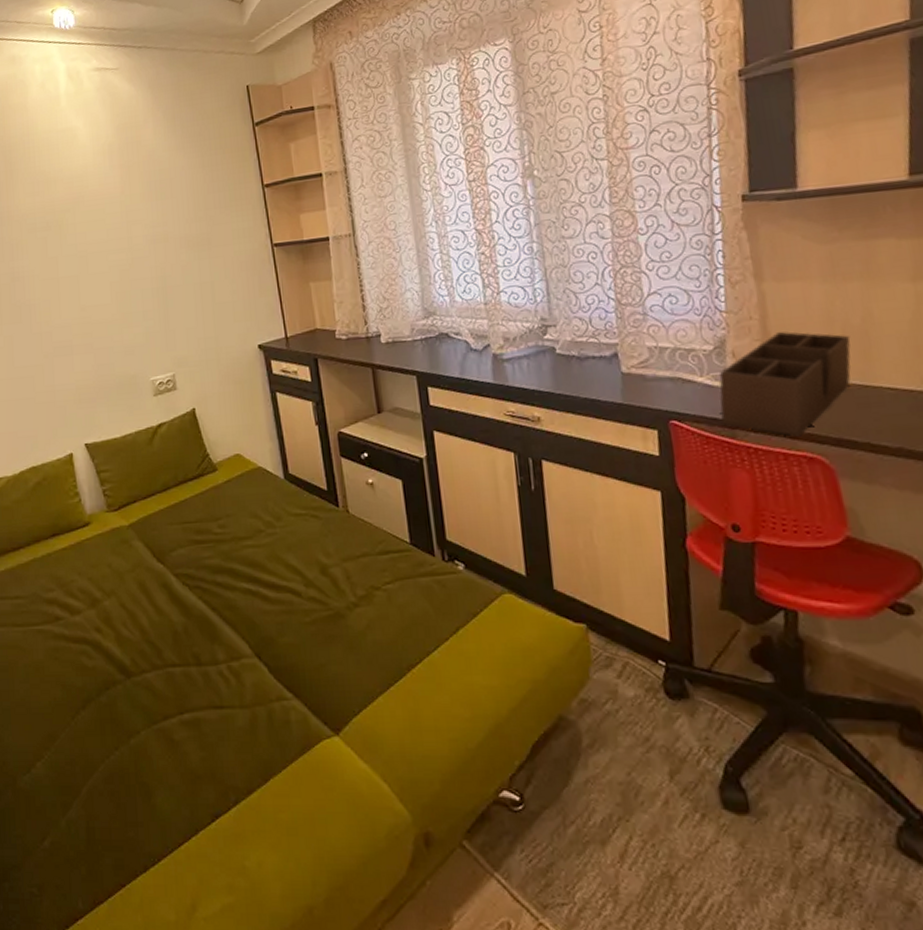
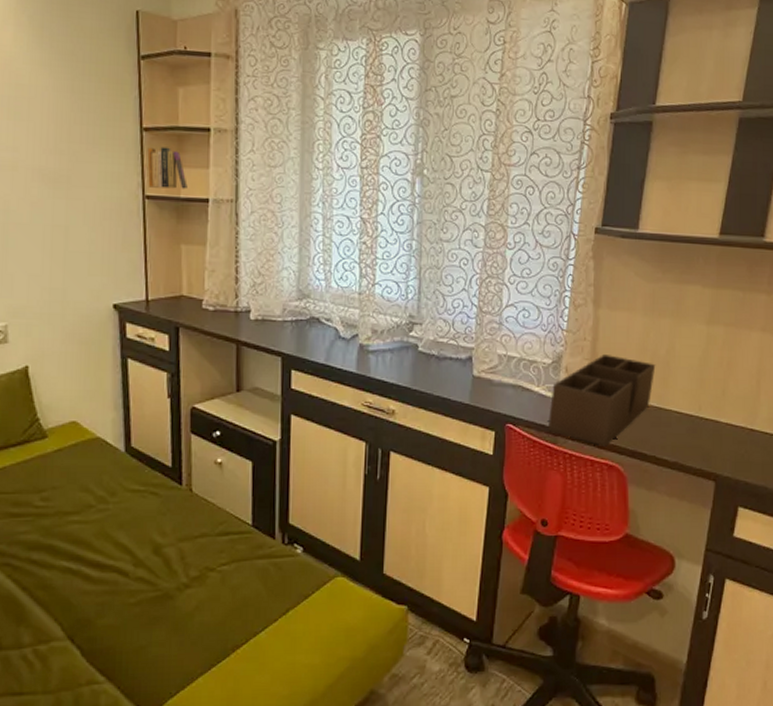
books: none [270,197,309,236] -> present [147,146,188,190]

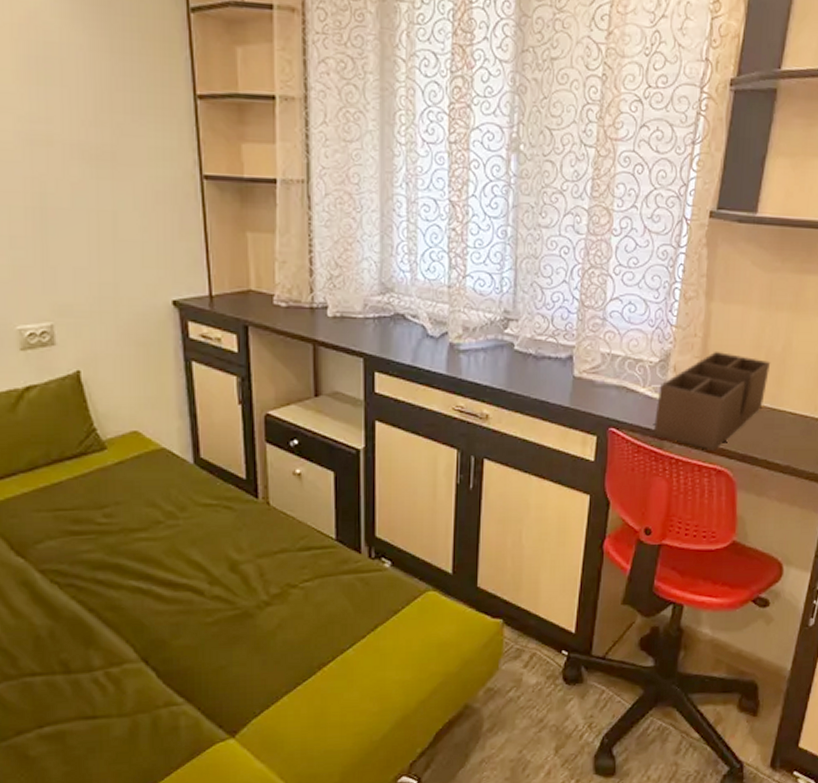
books: present [147,146,188,190] -> none [203,117,251,168]

